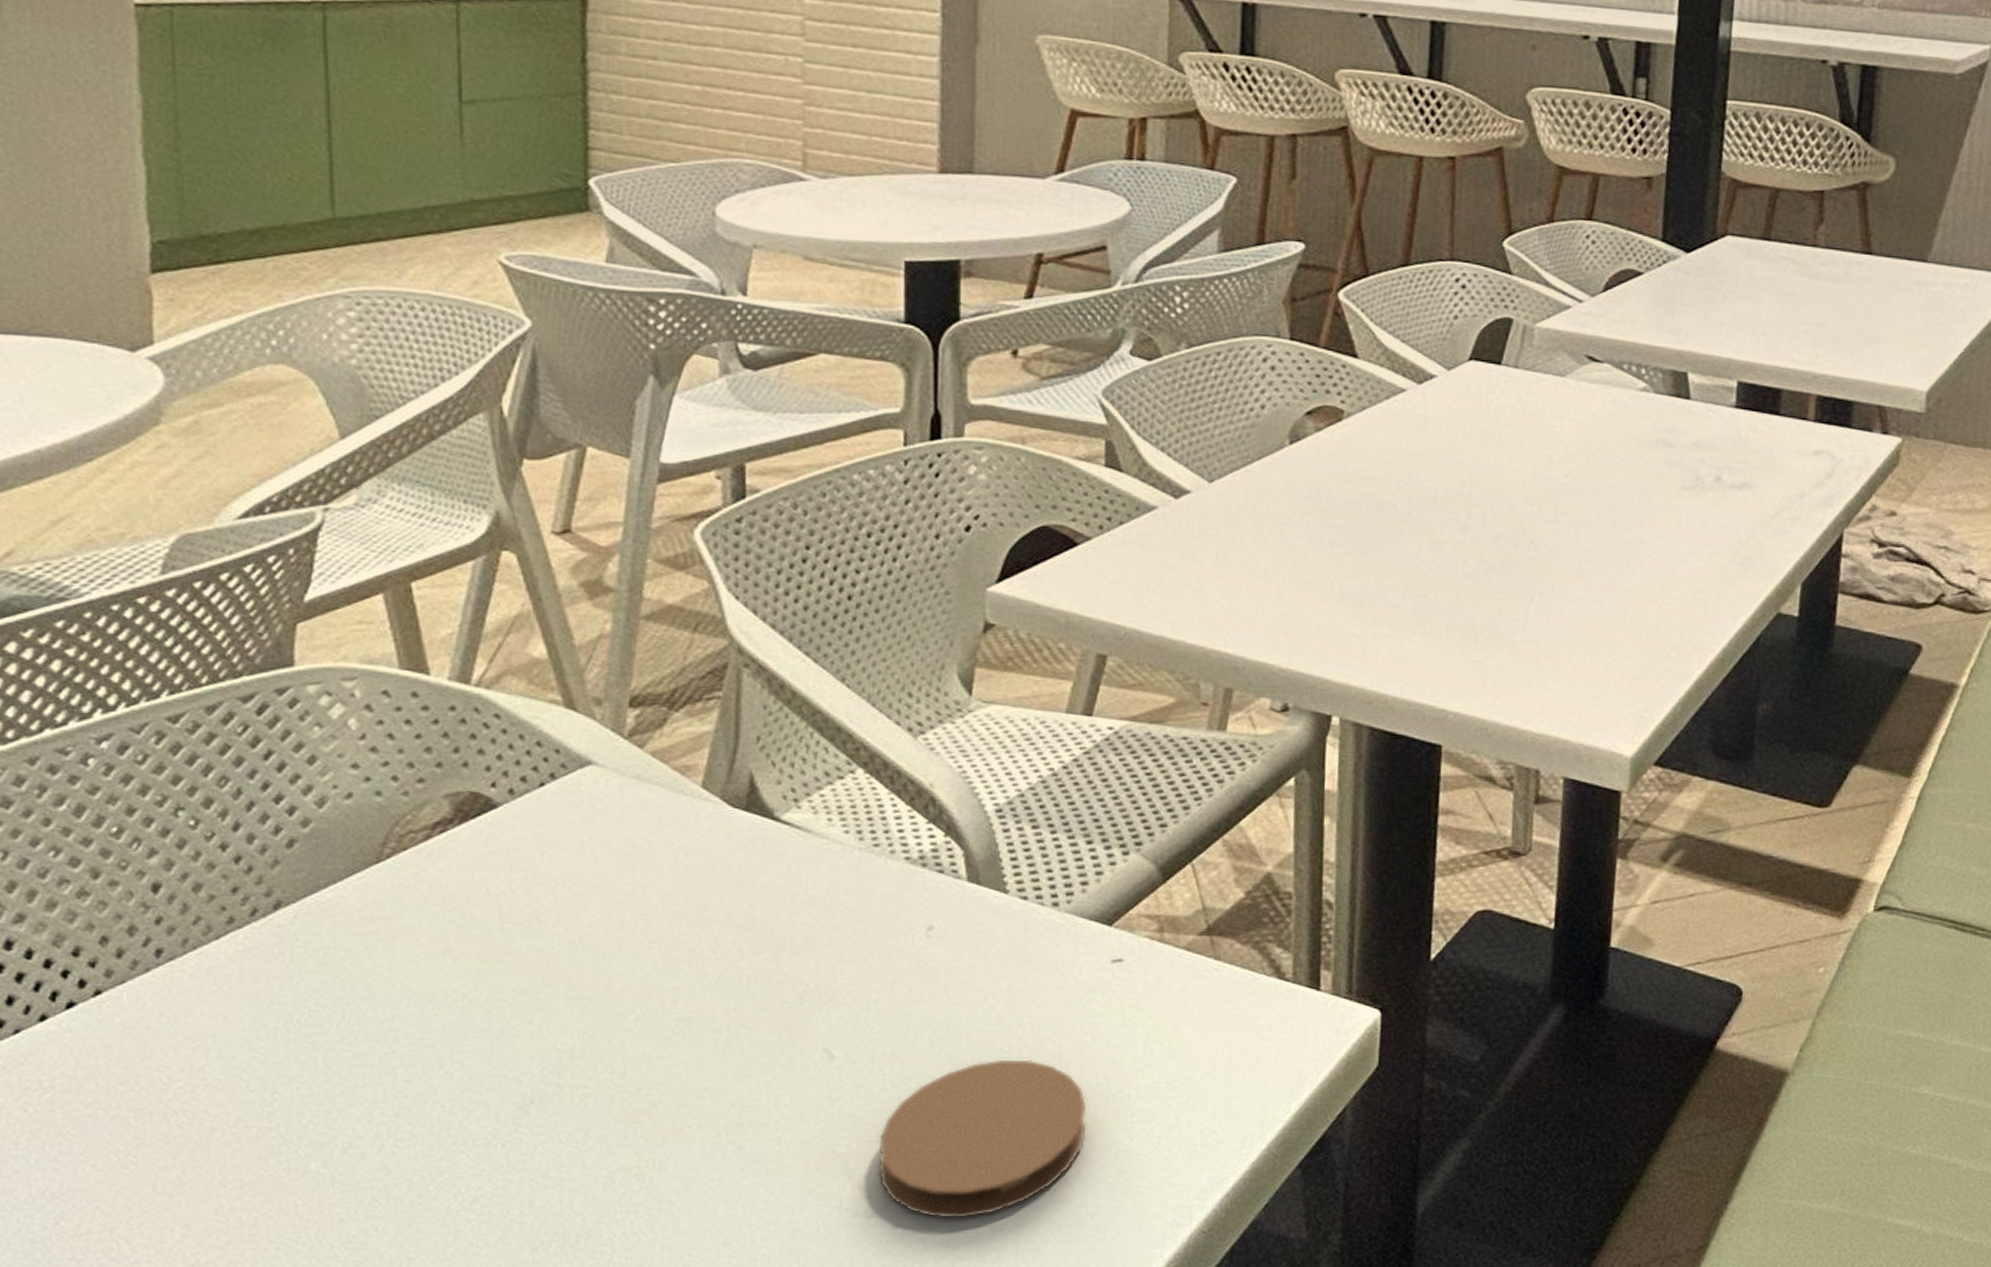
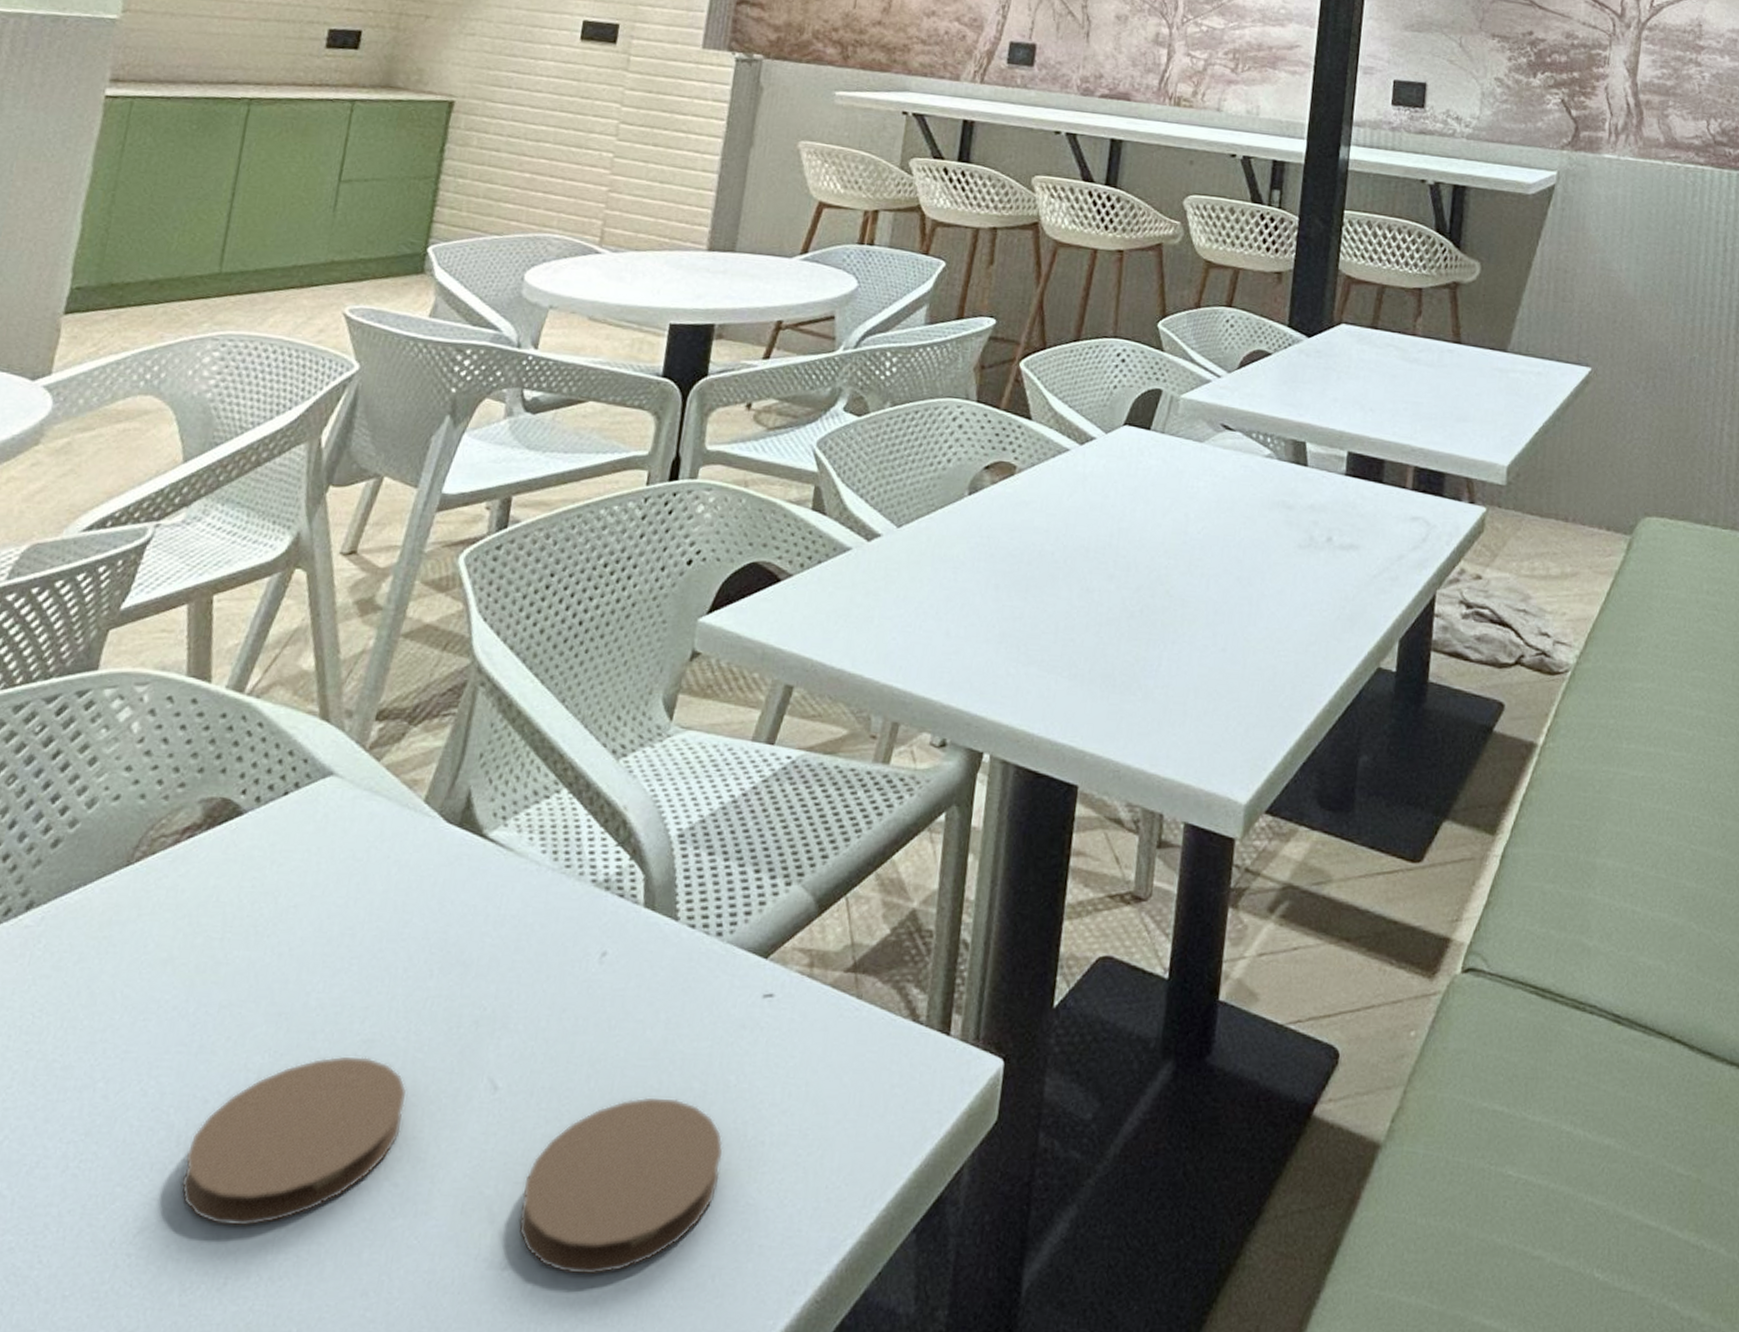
coaster: none [509,1034,736,1191] -> present [180,1057,407,1227]

